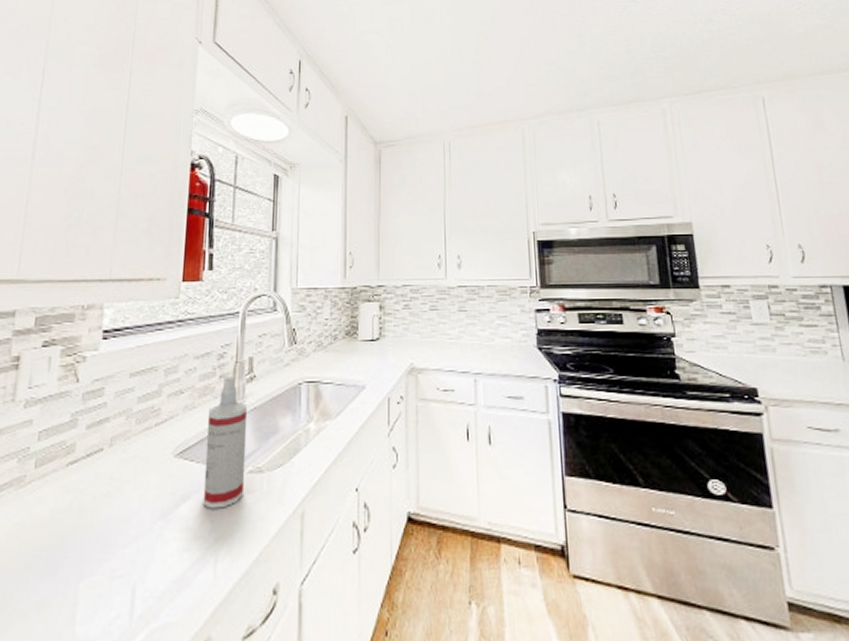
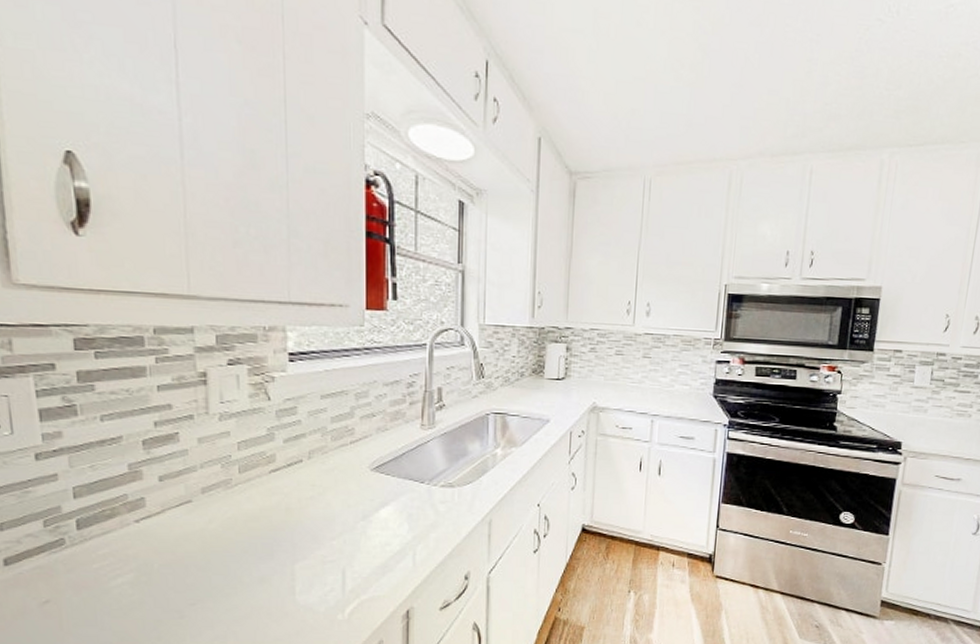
spray bottle: present [202,376,248,509] -> none [400,403,438,514]

